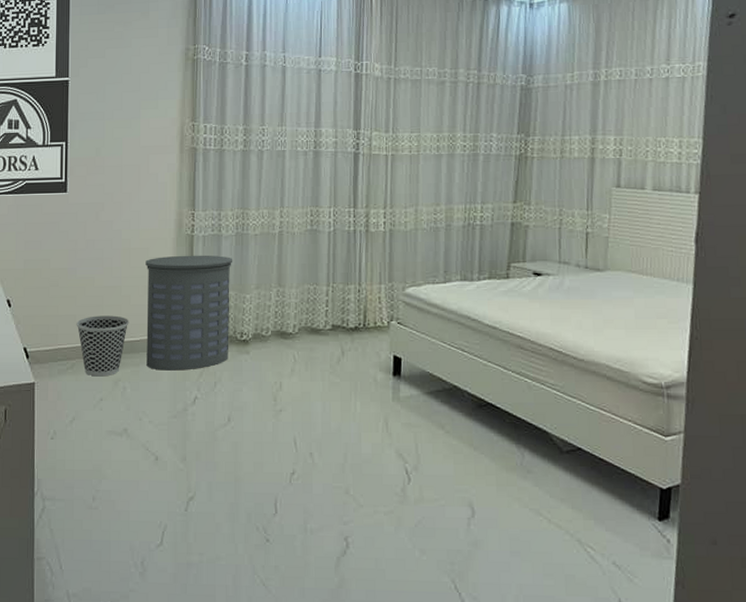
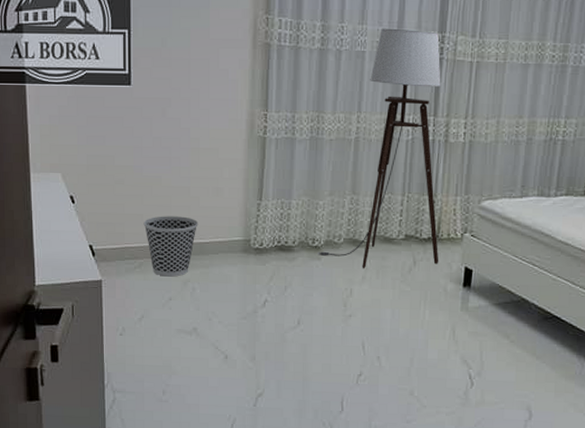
laundry hamper: present [145,255,233,371] -> none [215,157,307,274]
floor lamp: none [246,128,367,362] -> present [318,28,441,269]

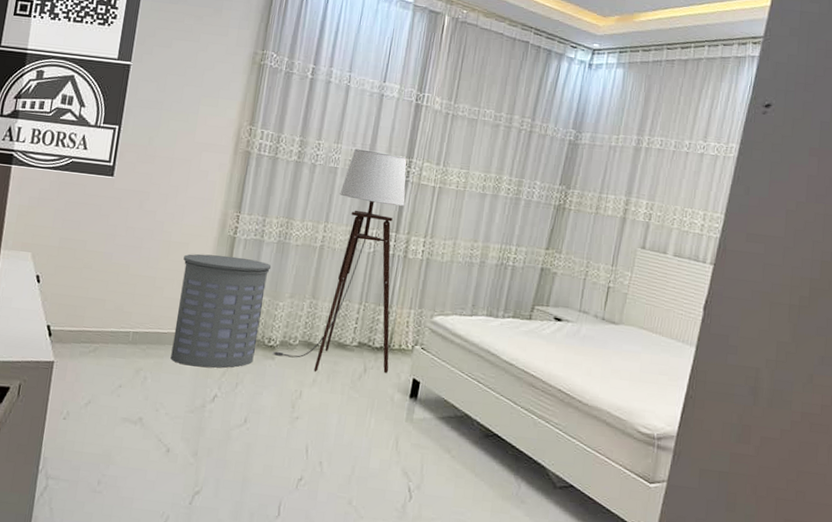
wastebasket: present [143,216,198,277] -> none [104,303,160,364]
laundry hamper: none [215,157,307,274] -> present [170,253,272,368]

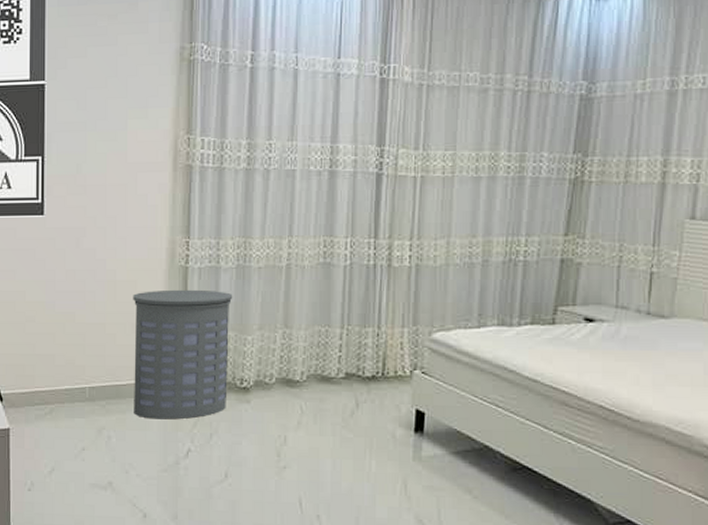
floor lamp: present [272,148,407,374] -> none [246,143,386,413]

